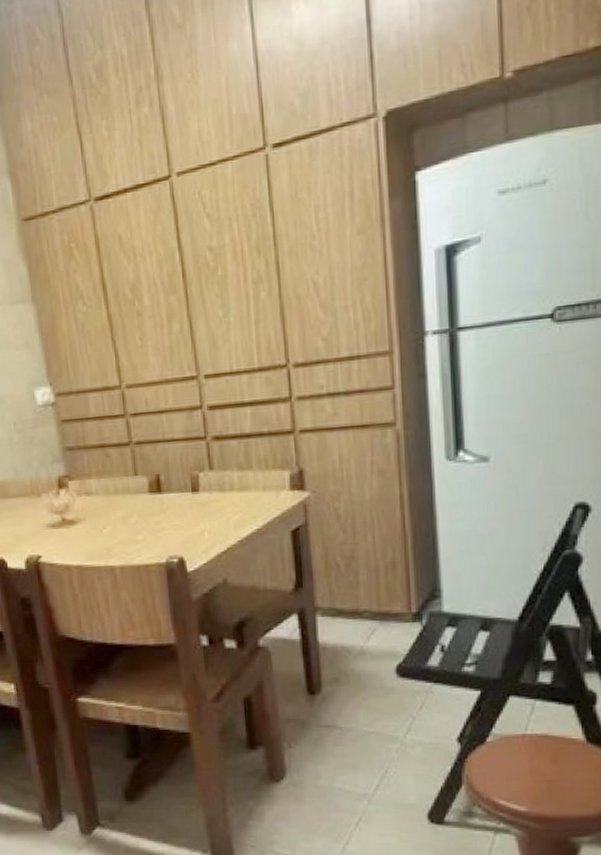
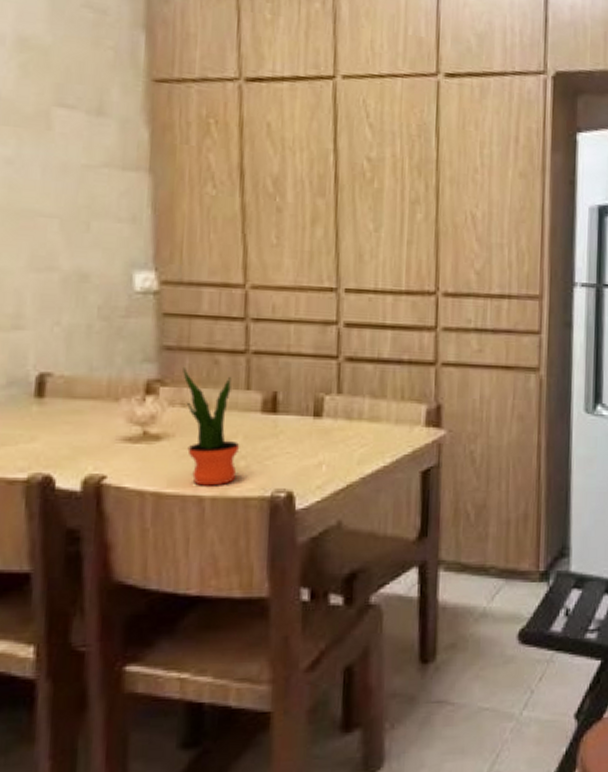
potted plant: none [83,462,137,558] -> present [183,366,240,486]

